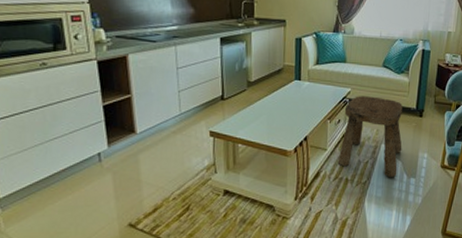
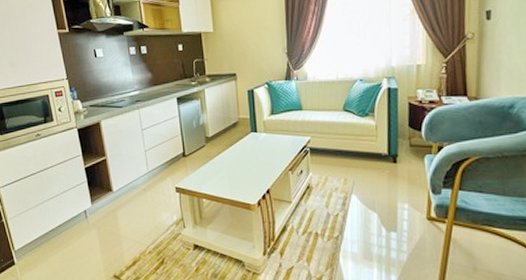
stool: present [337,96,402,177] -> none [304,143,377,231]

